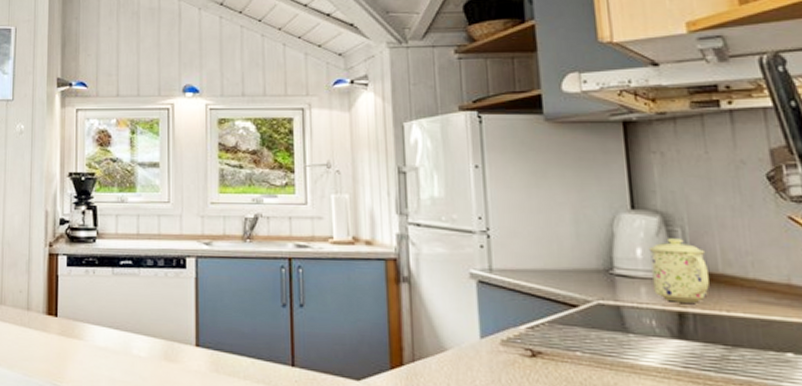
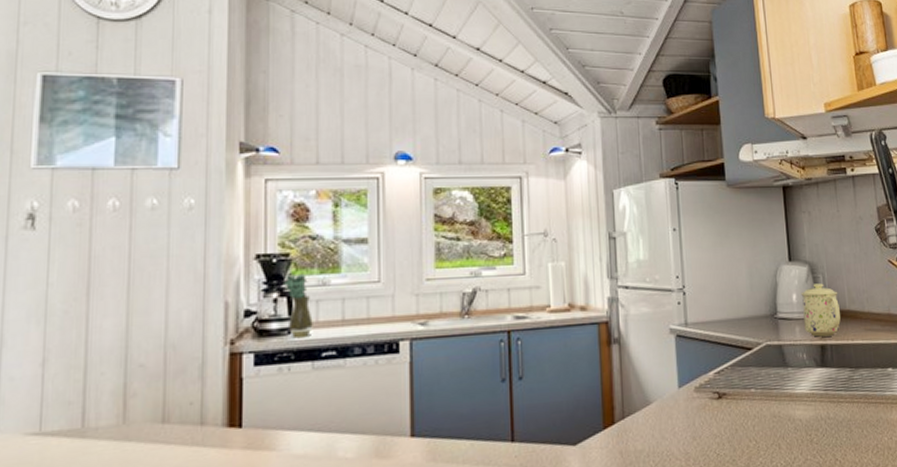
vase: none [90,189,113,247] -> present [284,272,313,339]

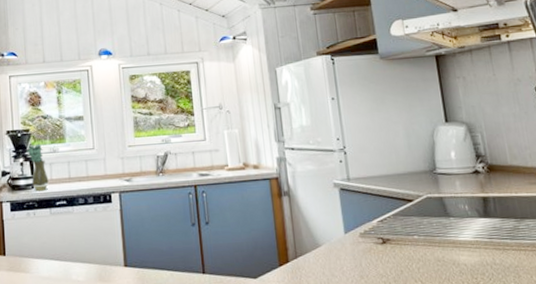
mug: present [801,283,841,337] -> none [459,141,503,190]

